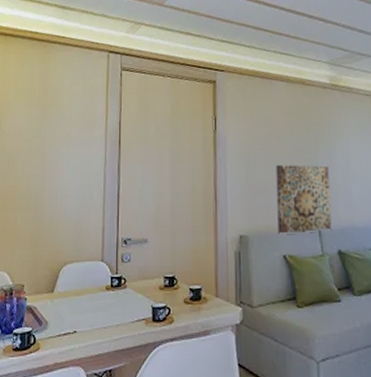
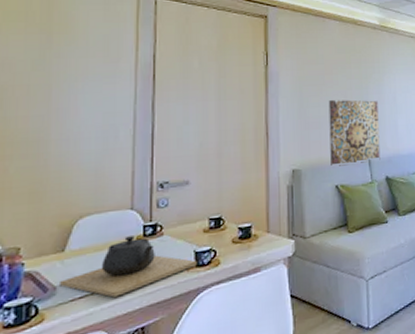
teapot: none [50,285,154,339] -> present [60,236,197,298]

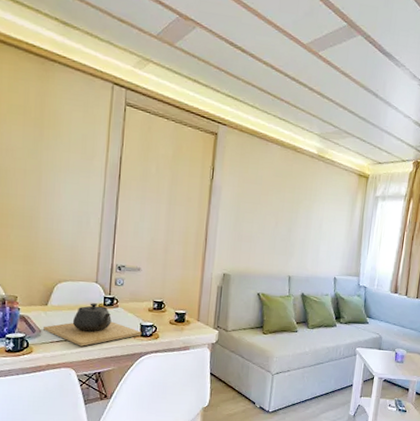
wall art: present [328,100,381,166] -> none [256,218,305,279]

